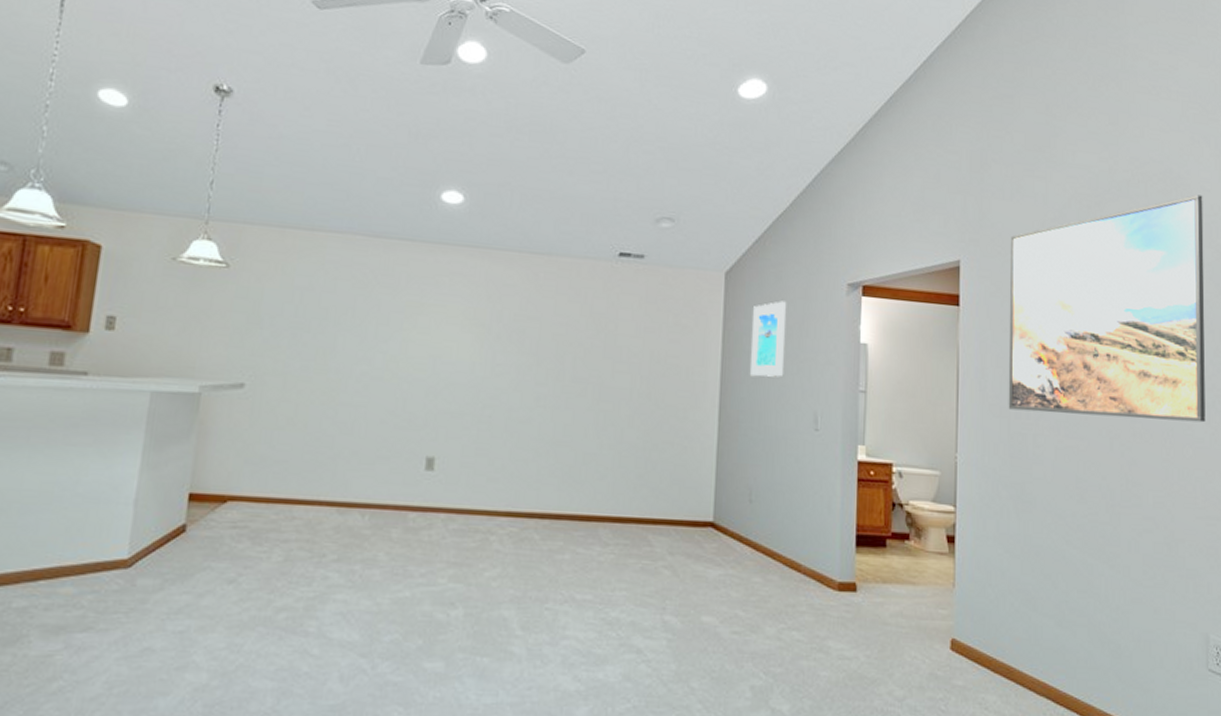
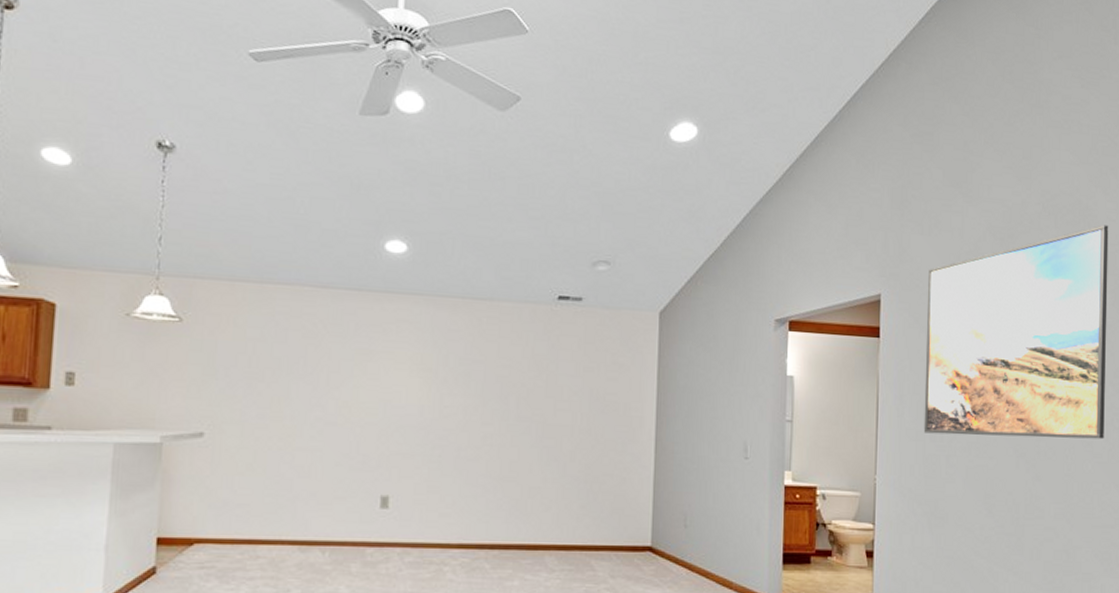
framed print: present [750,301,786,377] -> none [684,338,717,411]

